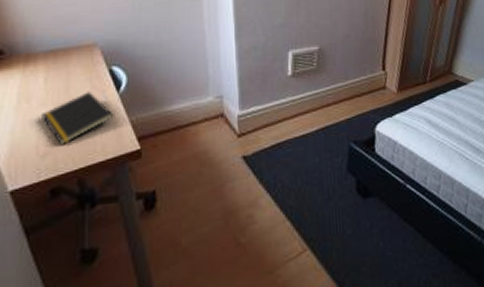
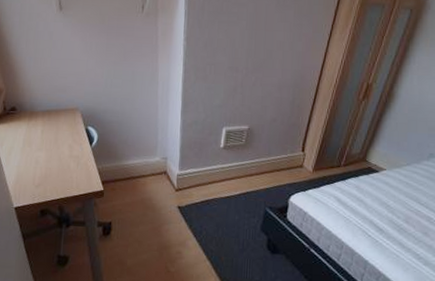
notepad: present [40,91,114,146] -> none [37,143,87,181]

